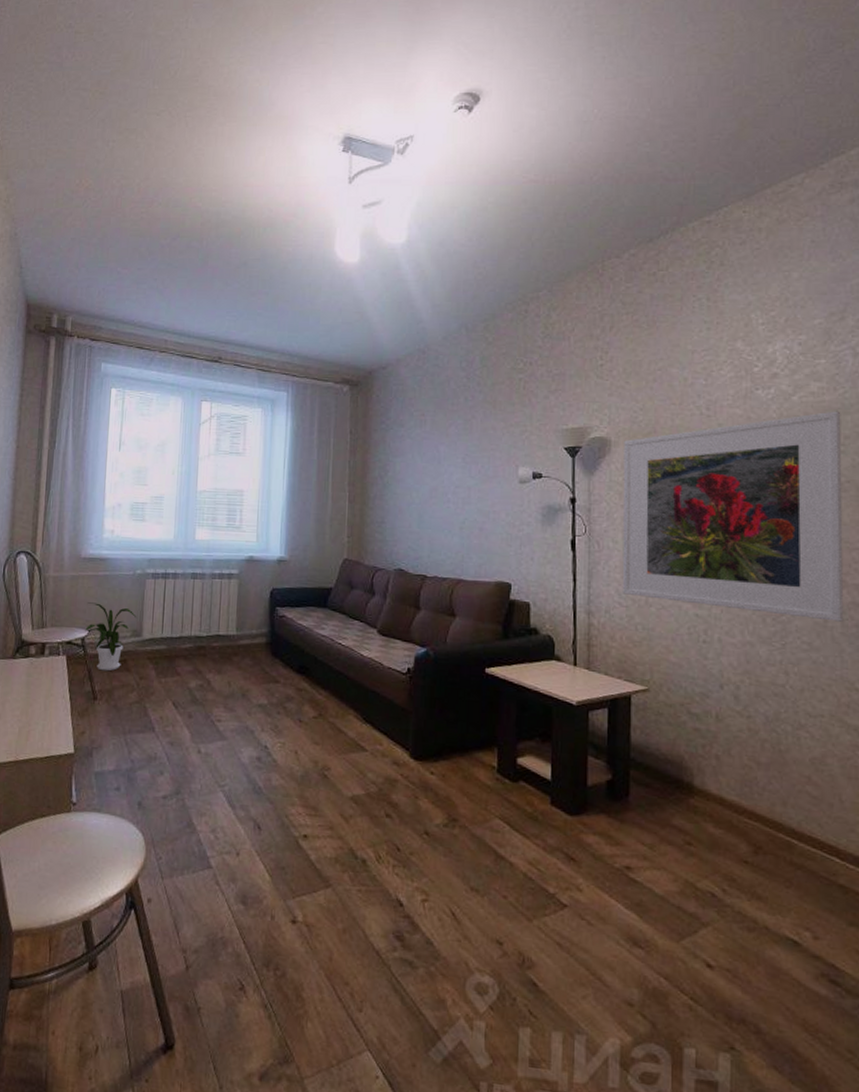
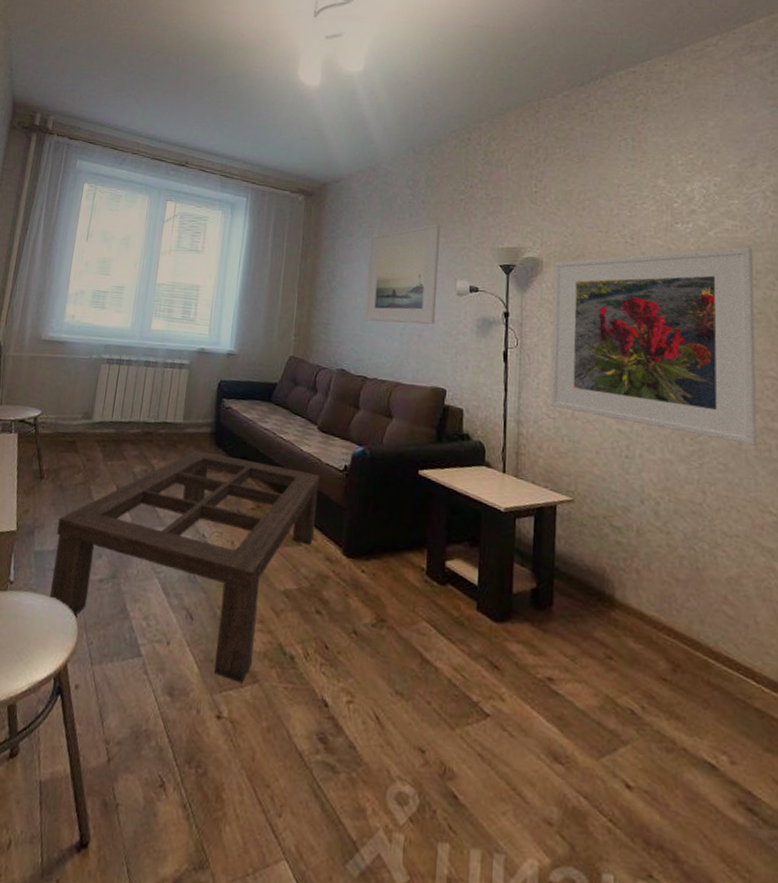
house plant: present [85,602,137,671] -> none [38,383,89,451]
coffee table: none [115,661,383,888] -> present [50,450,321,683]
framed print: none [420,407,499,517] -> present [364,223,441,324]

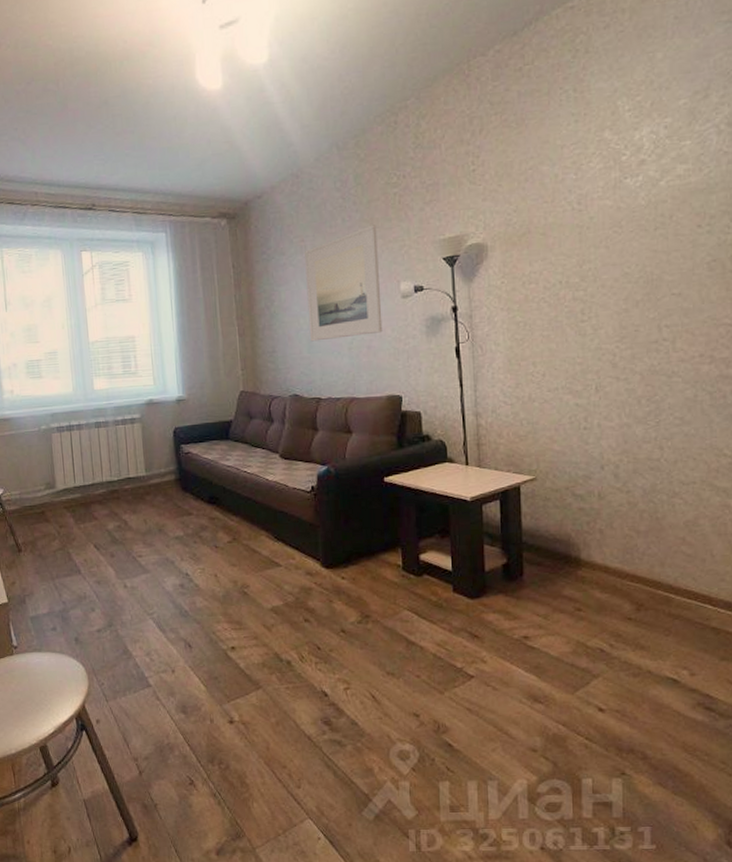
coffee table: present [50,450,321,683] -> none [45,498,292,692]
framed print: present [550,247,757,446] -> none [500,191,712,396]

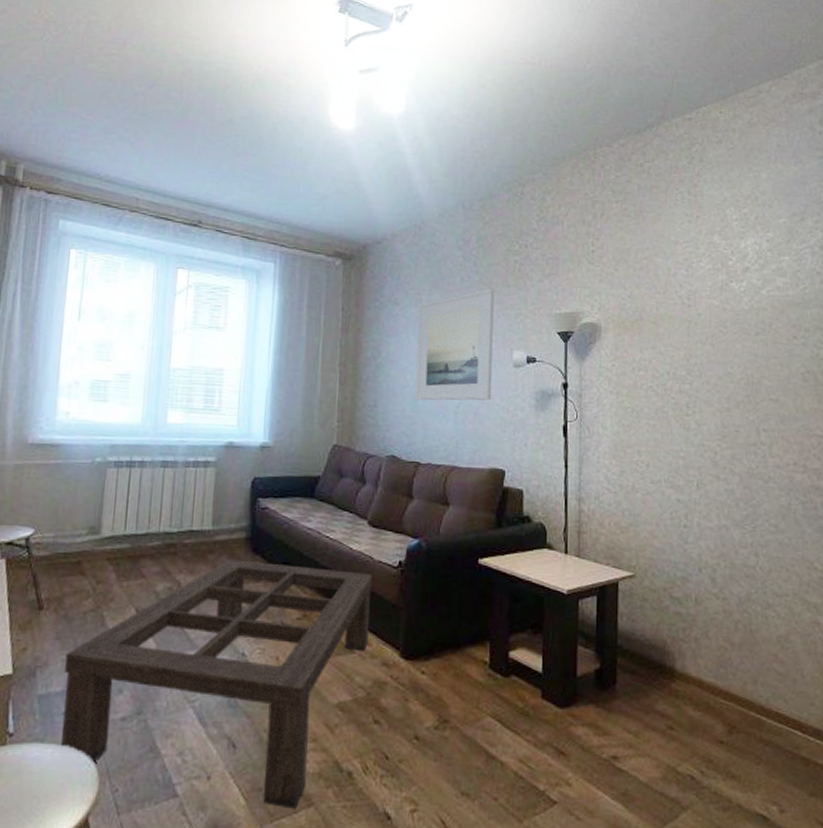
coffee table: none [45,498,292,692] -> present [62,559,373,809]

